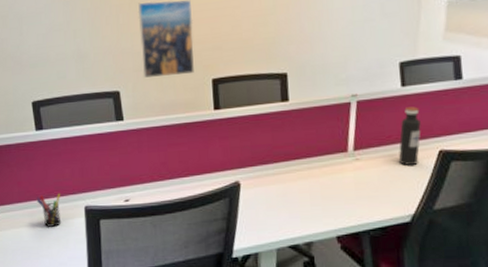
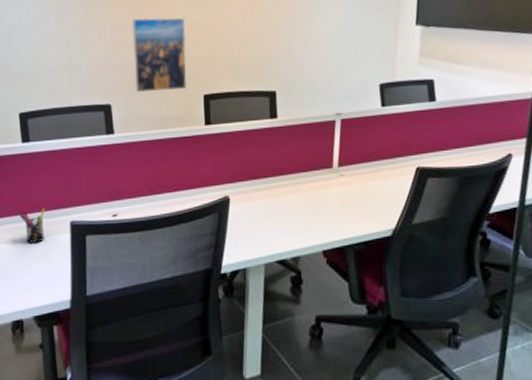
water bottle: present [398,106,421,165] -> none [379,126,400,181]

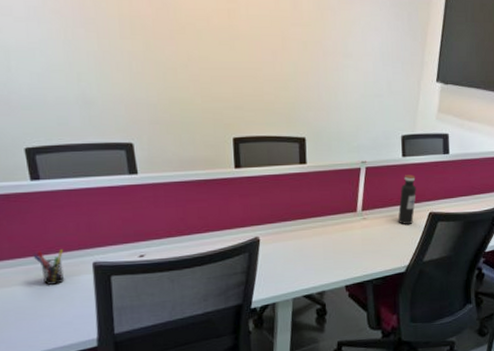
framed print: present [132,17,187,93] -> none [153,52,215,132]
water bottle: none [379,126,400,181] -> present [397,175,416,224]

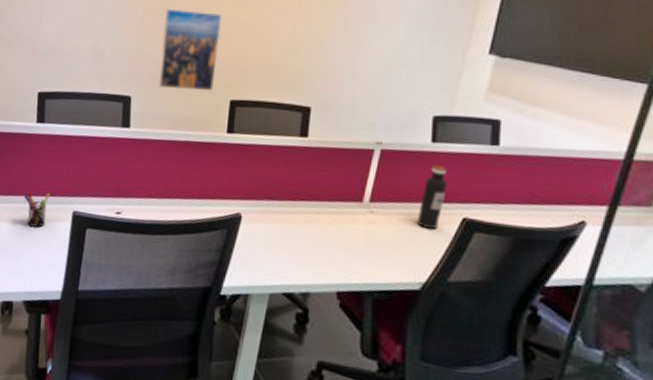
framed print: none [153,52,215,132] -> present [158,8,222,92]

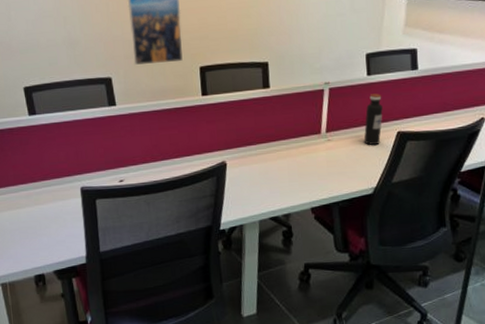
pen holder: present [24,191,50,228] -> none [32,175,58,208]

